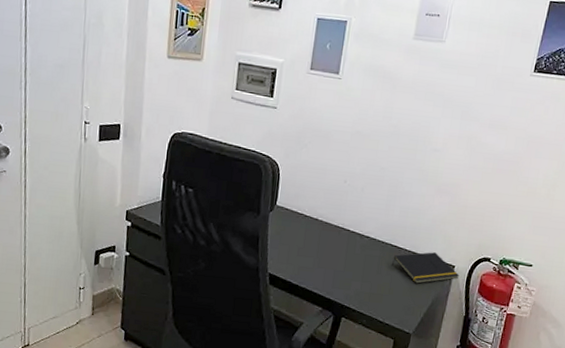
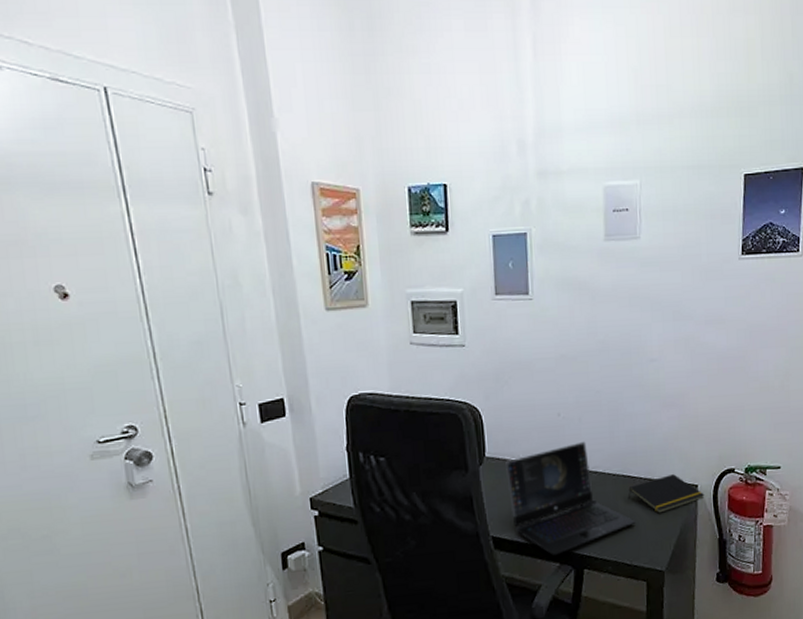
laptop: none [289,208,394,301] -> present [505,441,636,555]

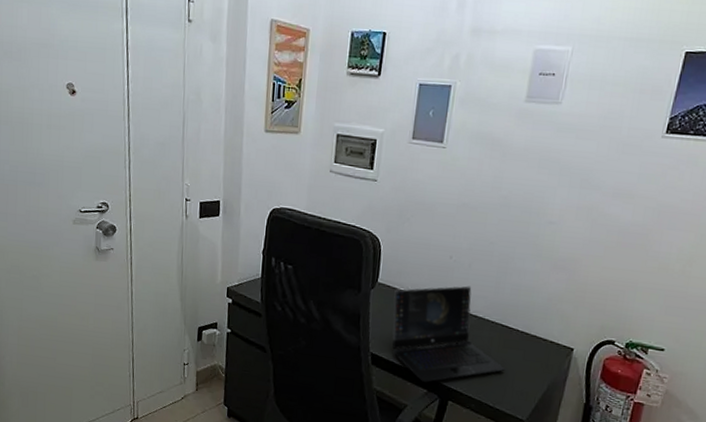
notepad: present [627,474,705,513] -> none [502,333,579,367]

